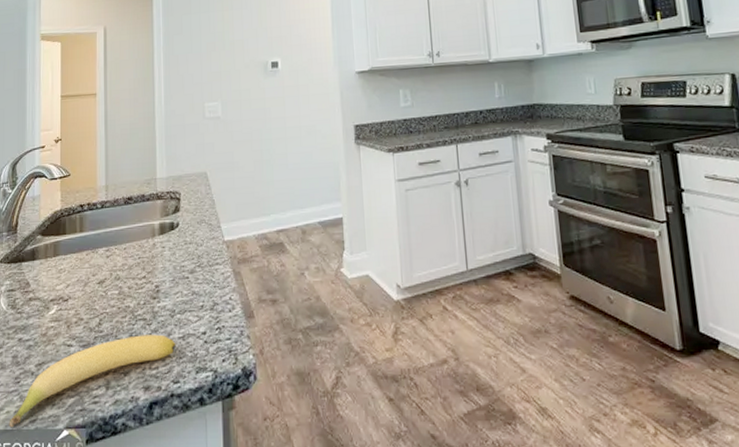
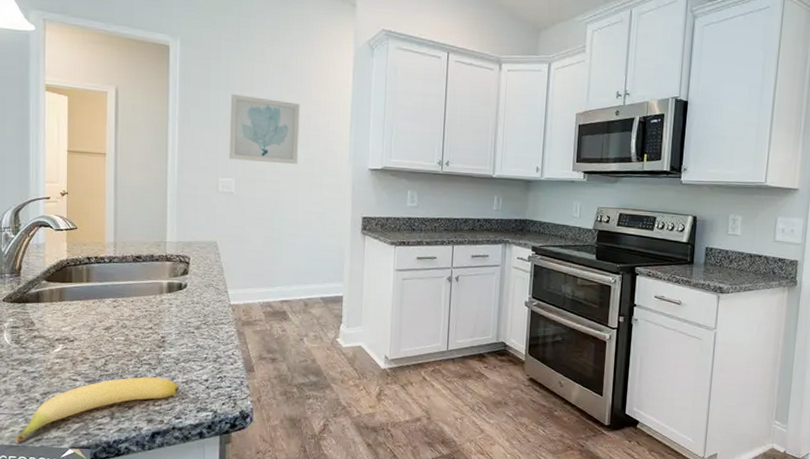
wall art: none [212,14,283,83] -> present [229,94,300,165]

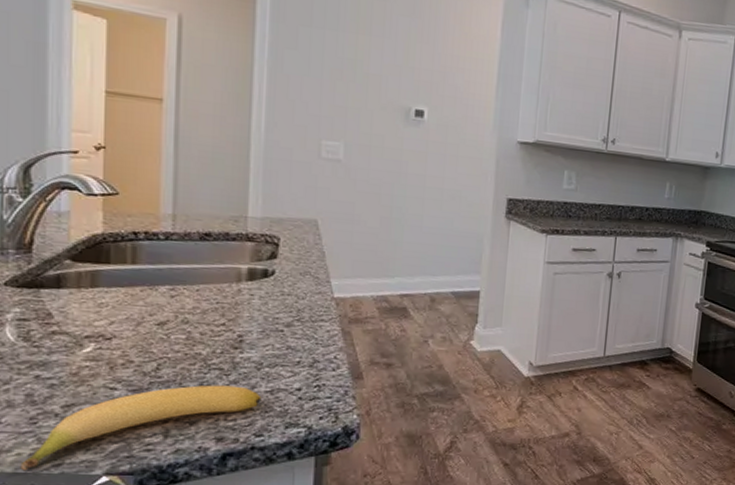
wall art: present [229,94,300,165] -> none [336,37,433,131]

